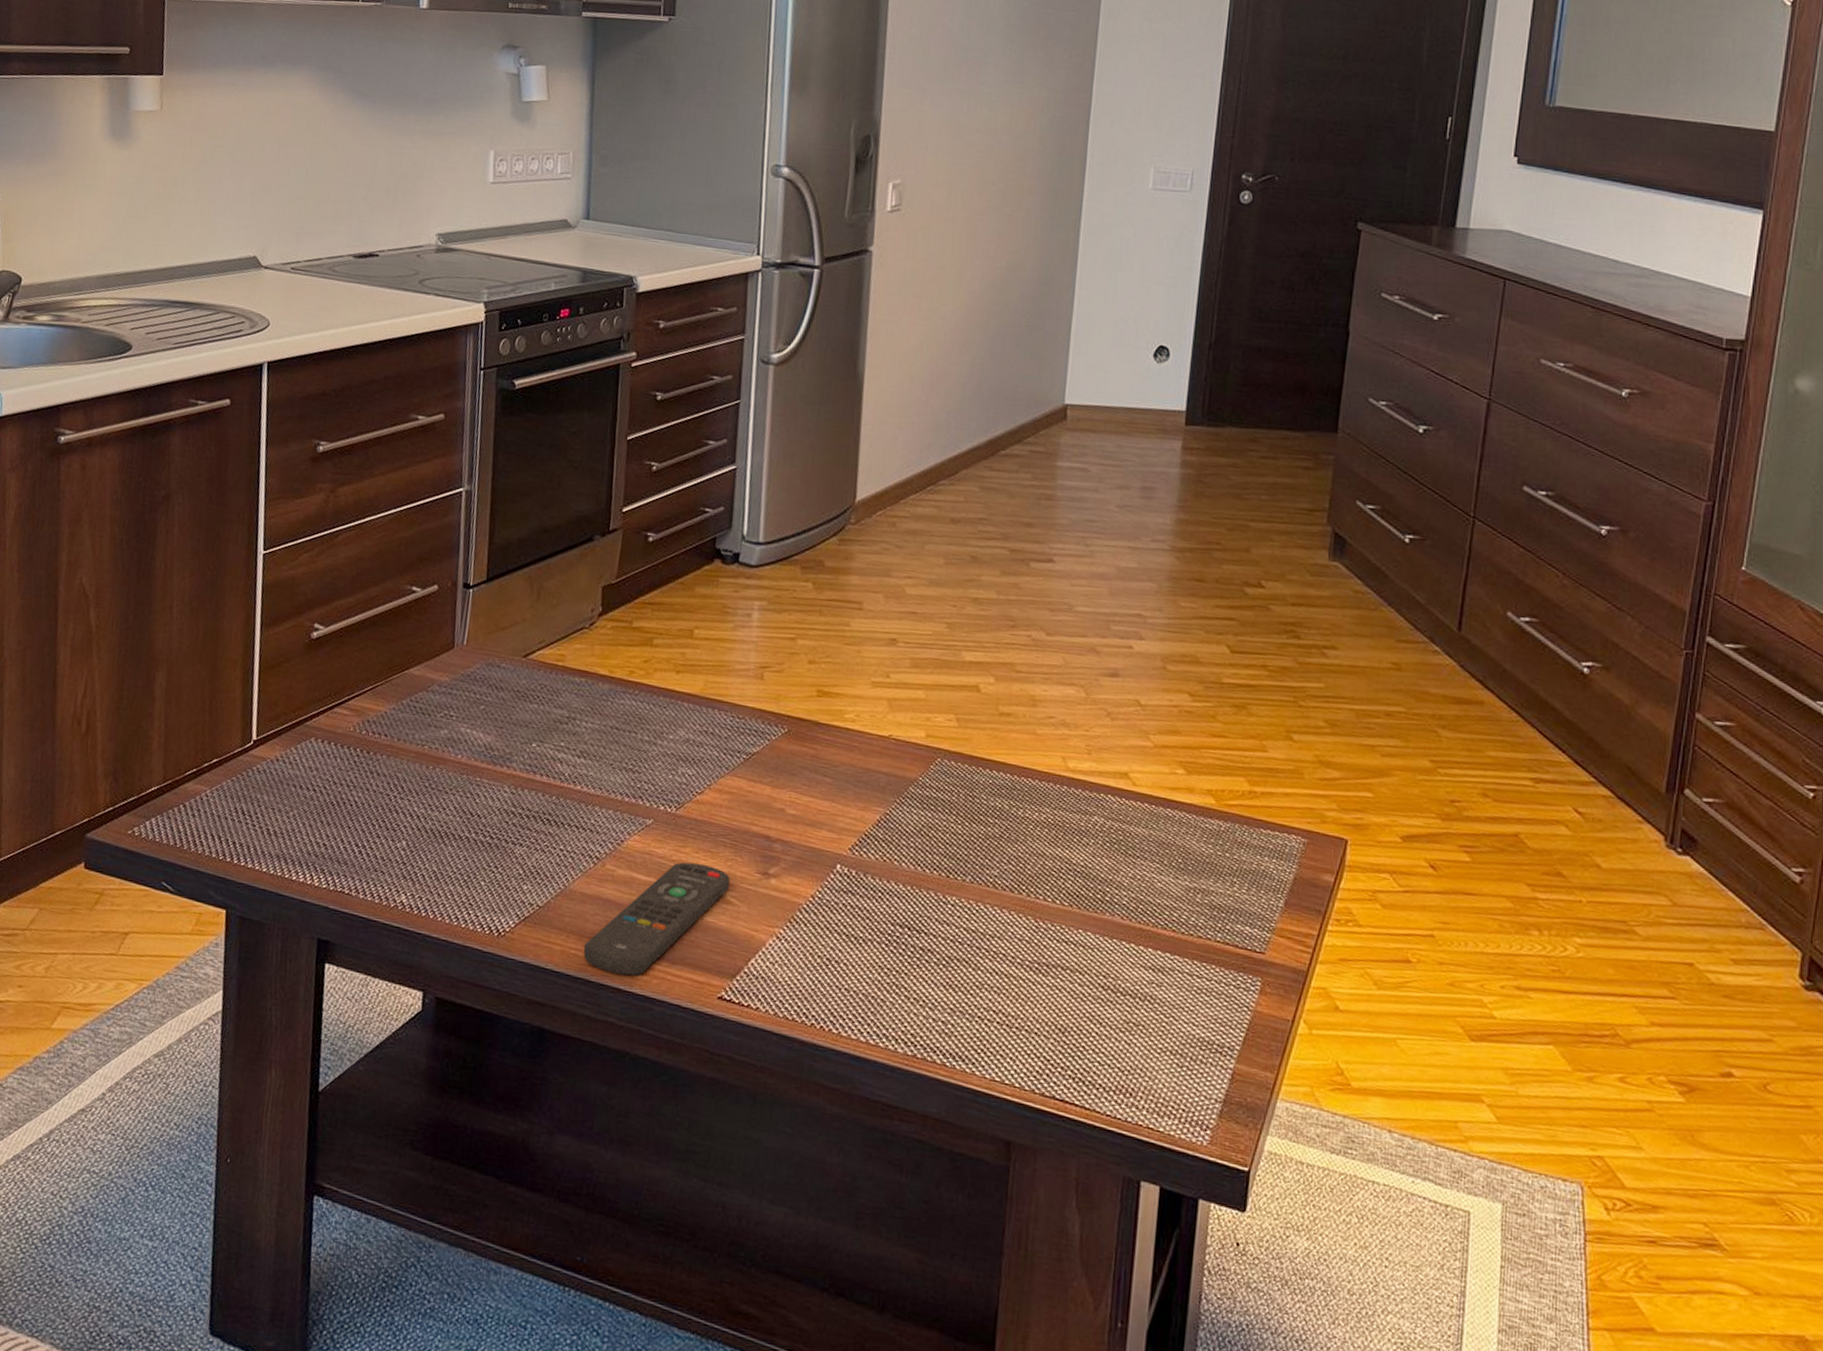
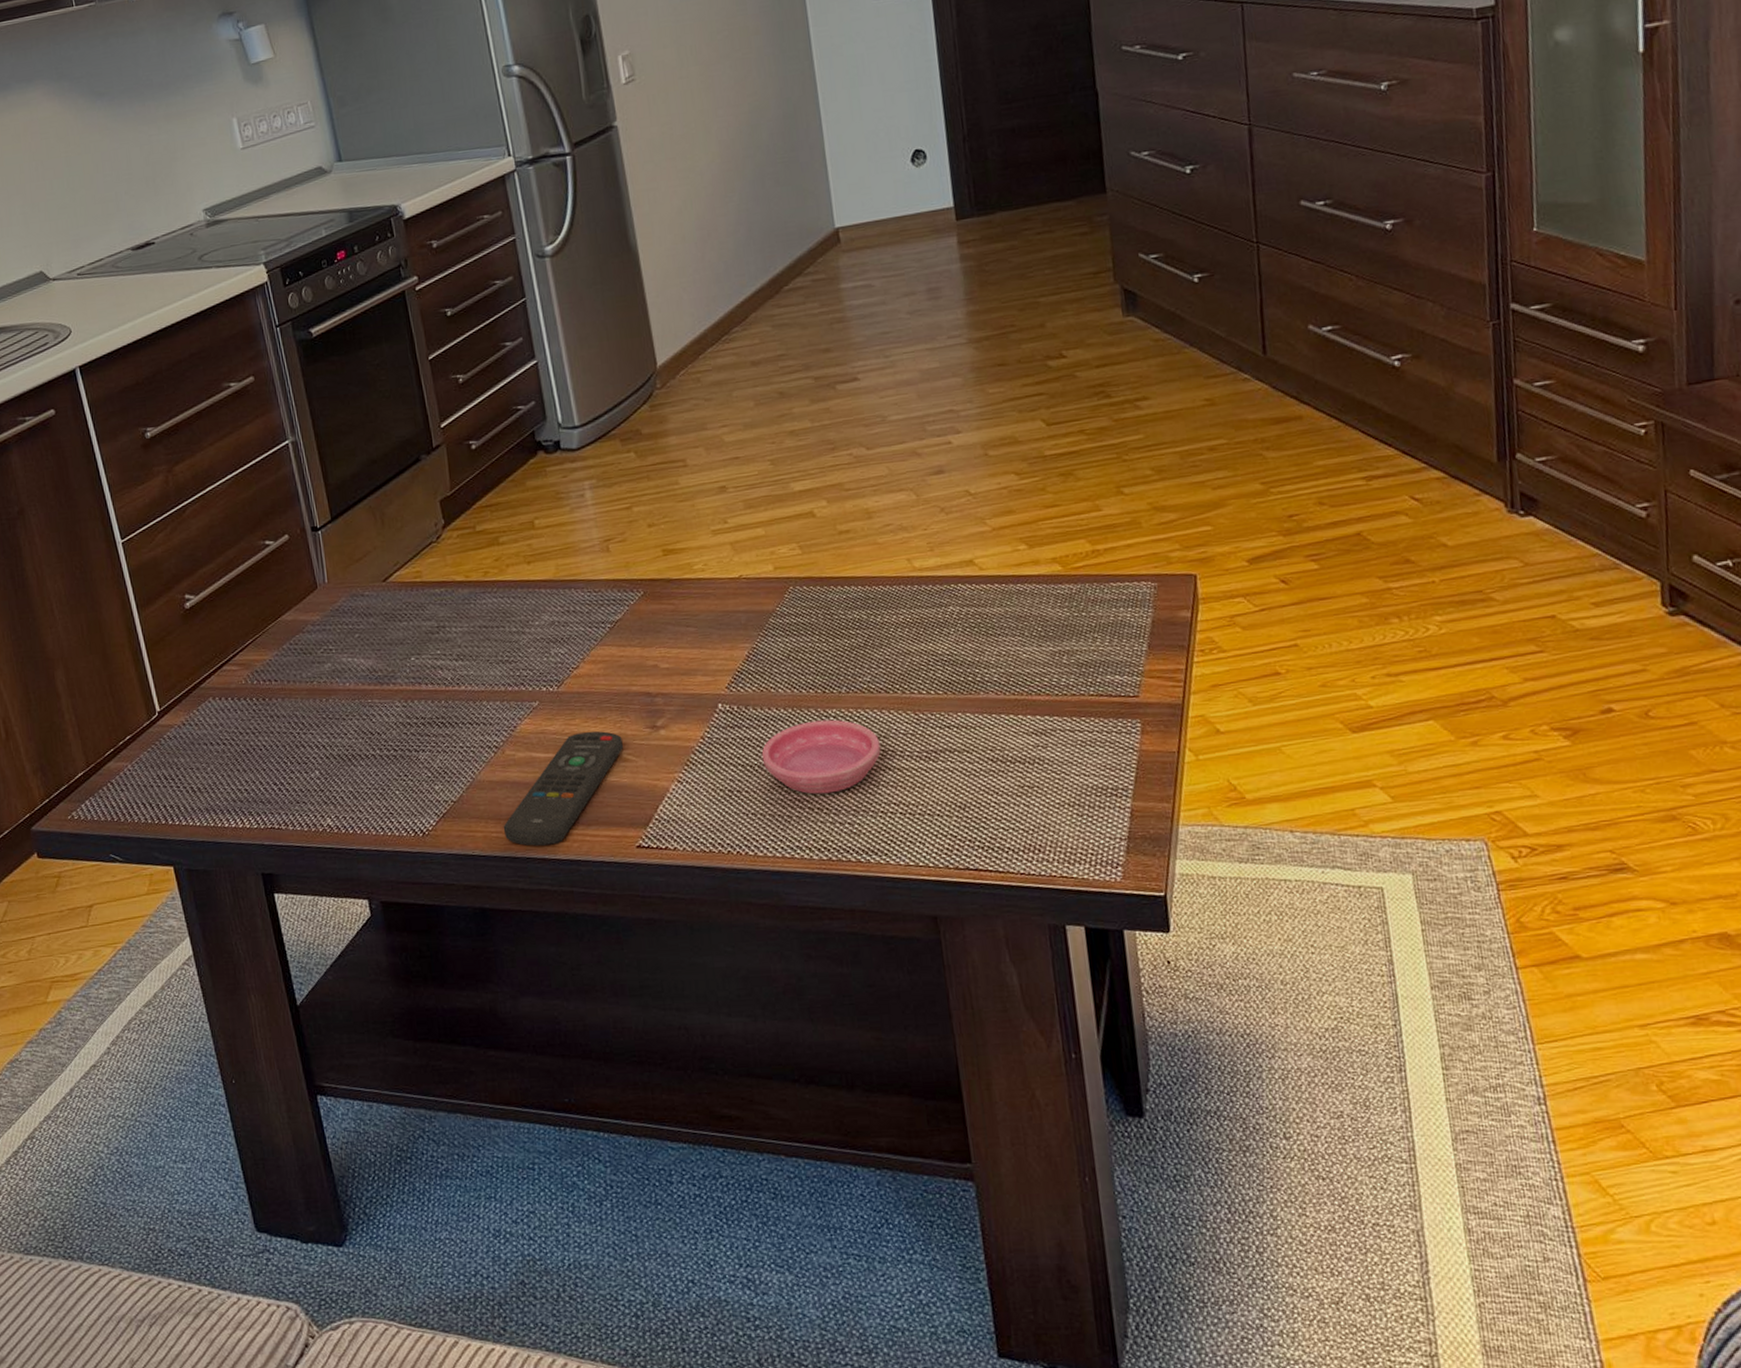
saucer: none [868,903,993,986] -> present [761,719,881,795]

